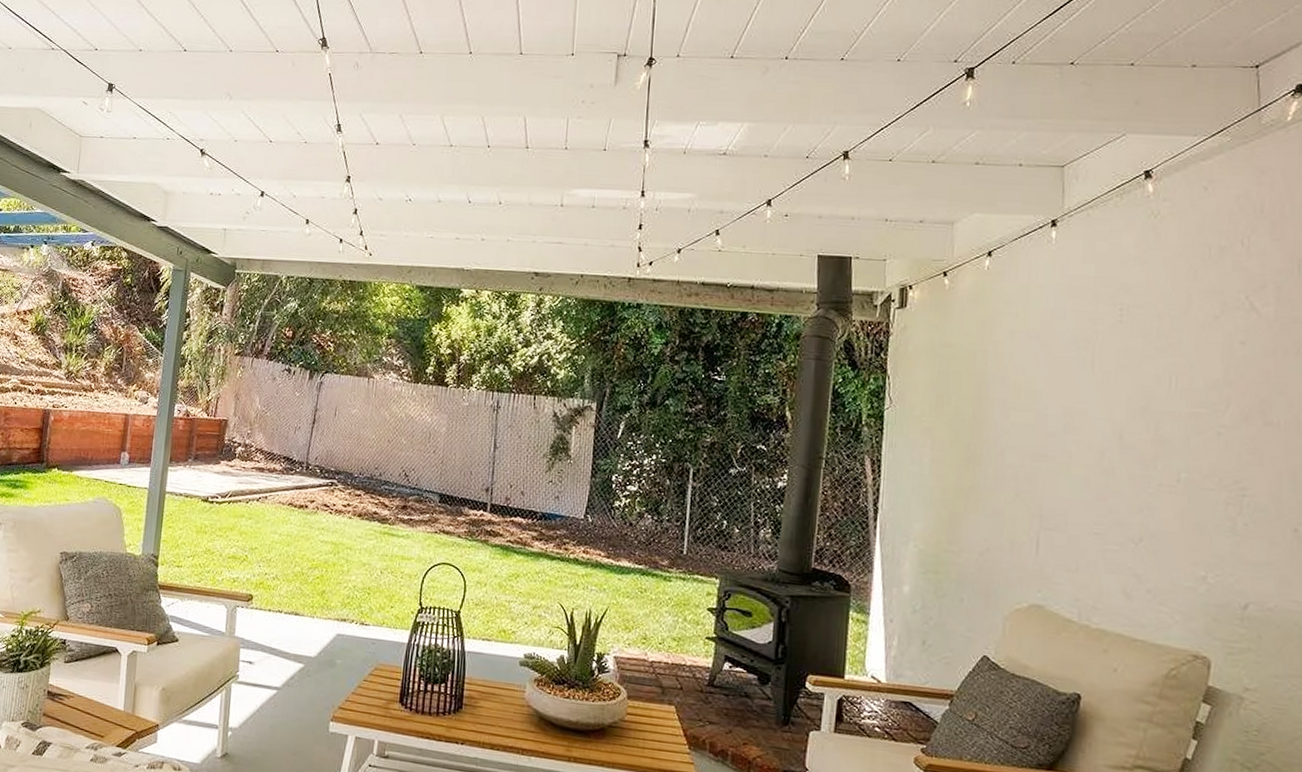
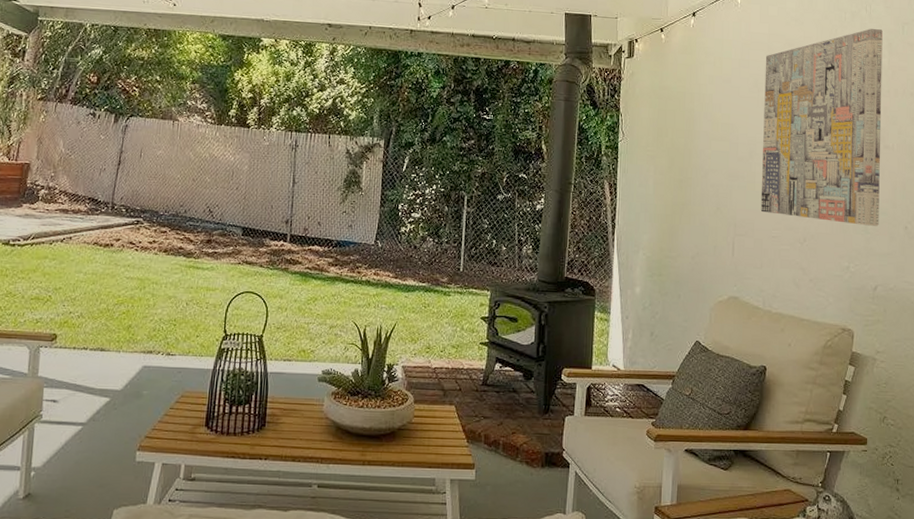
wall art: none [1077,267,1267,527] -> present [760,28,883,226]

